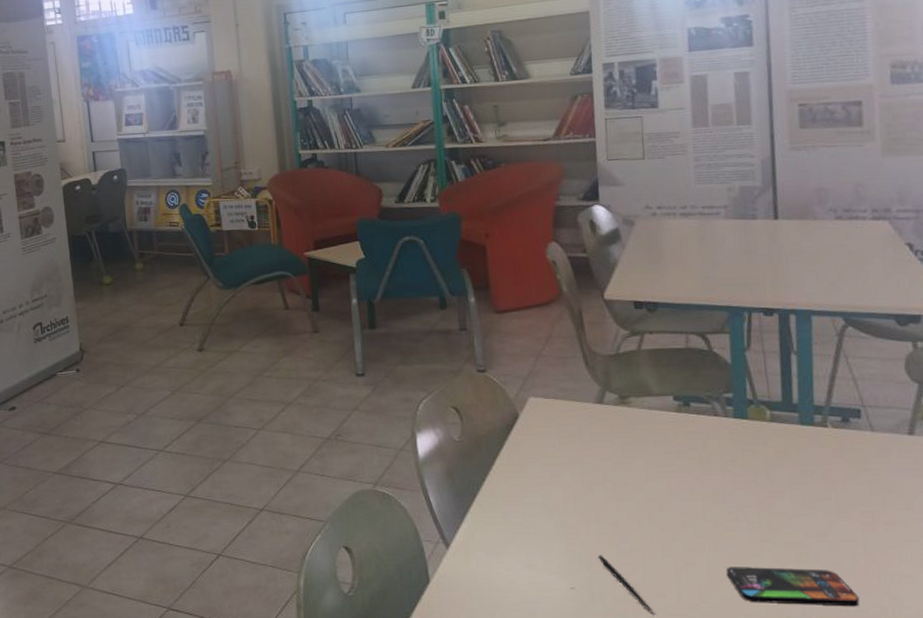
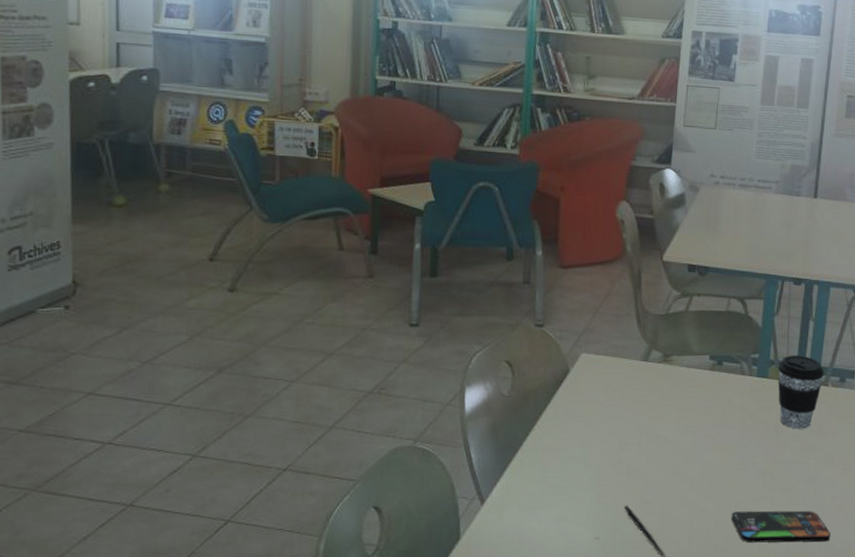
coffee cup: none [758,393,820,476] -> present [777,355,824,429]

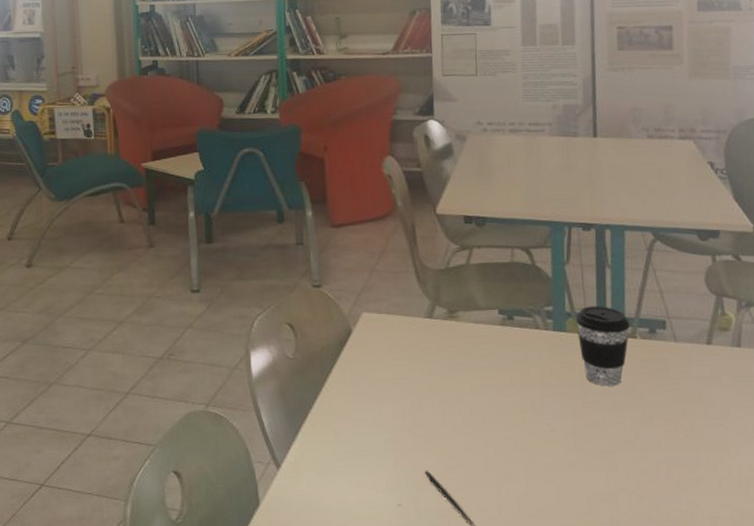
smartphone: present [731,510,831,543] -> none [543,476,662,512]

